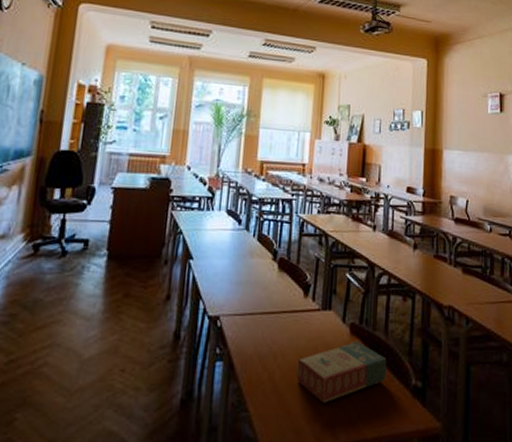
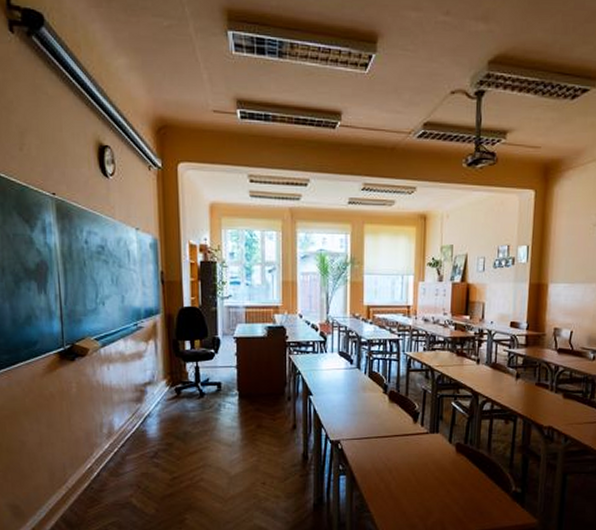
book: present [296,341,387,404] -> none [409,458,490,506]

